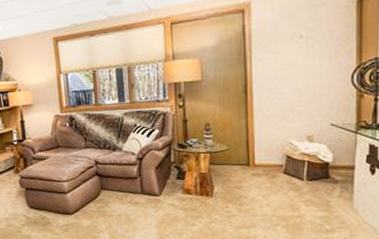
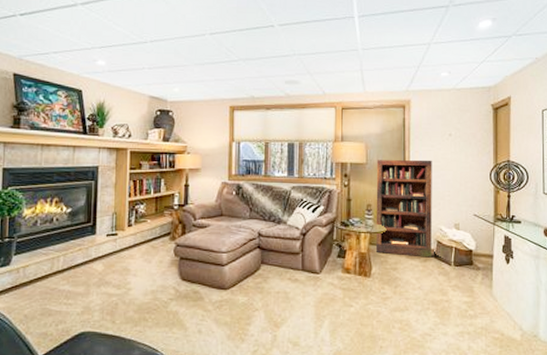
bookcase: none [213,68,280,174] -> present [375,159,432,258]

